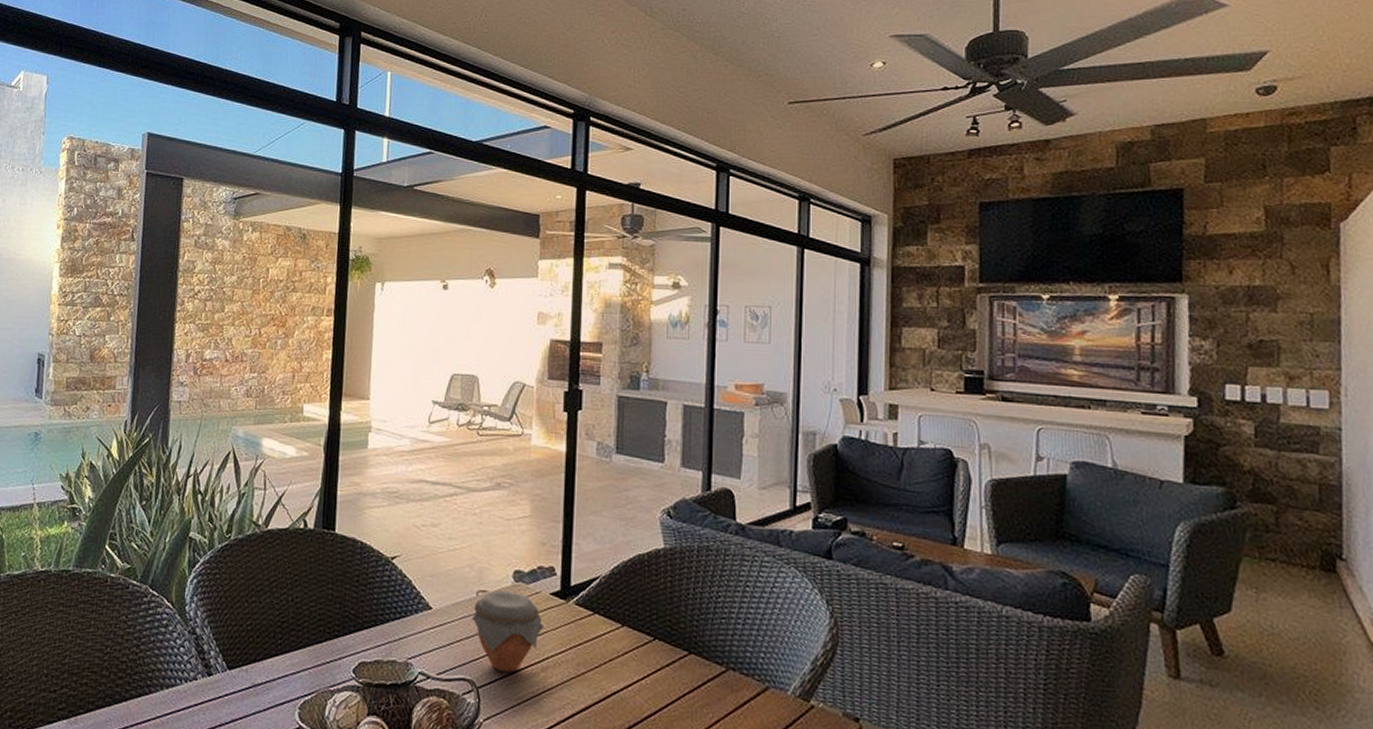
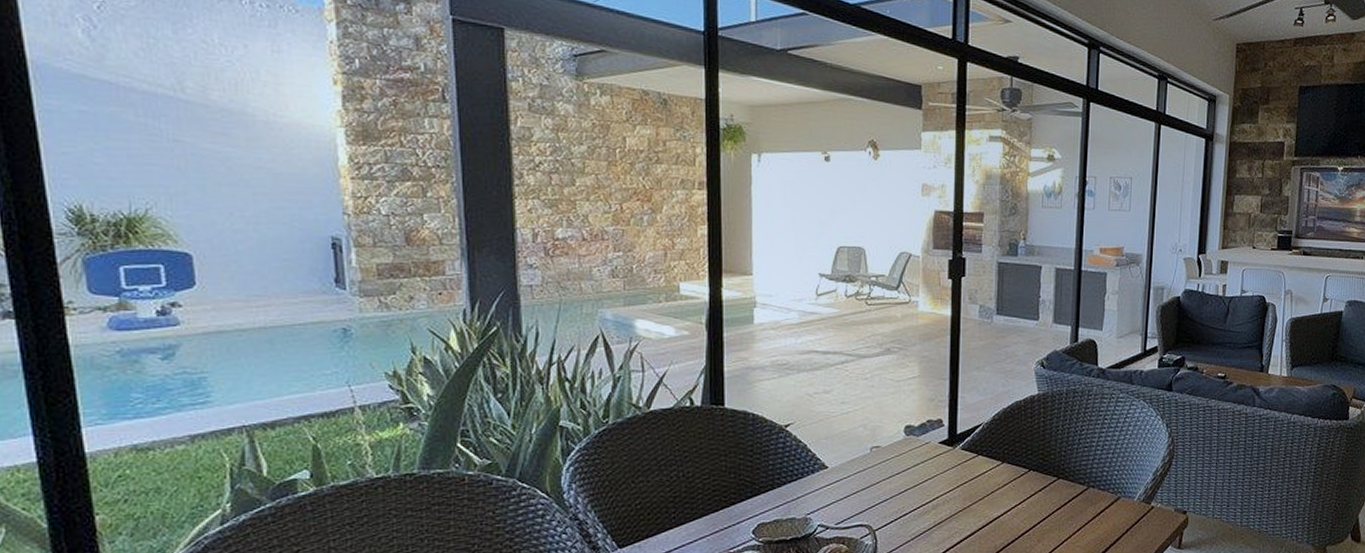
jar: present [472,590,544,673] -> none [867,444,933,515]

